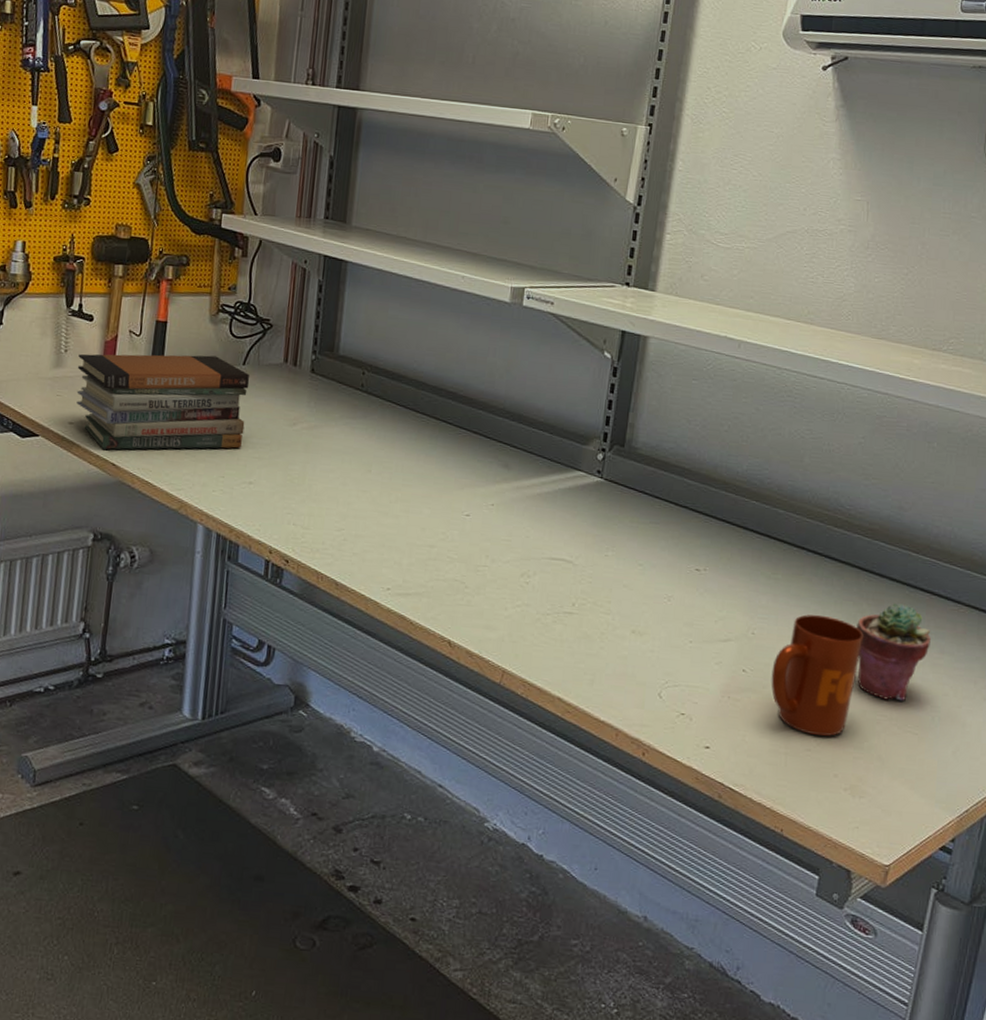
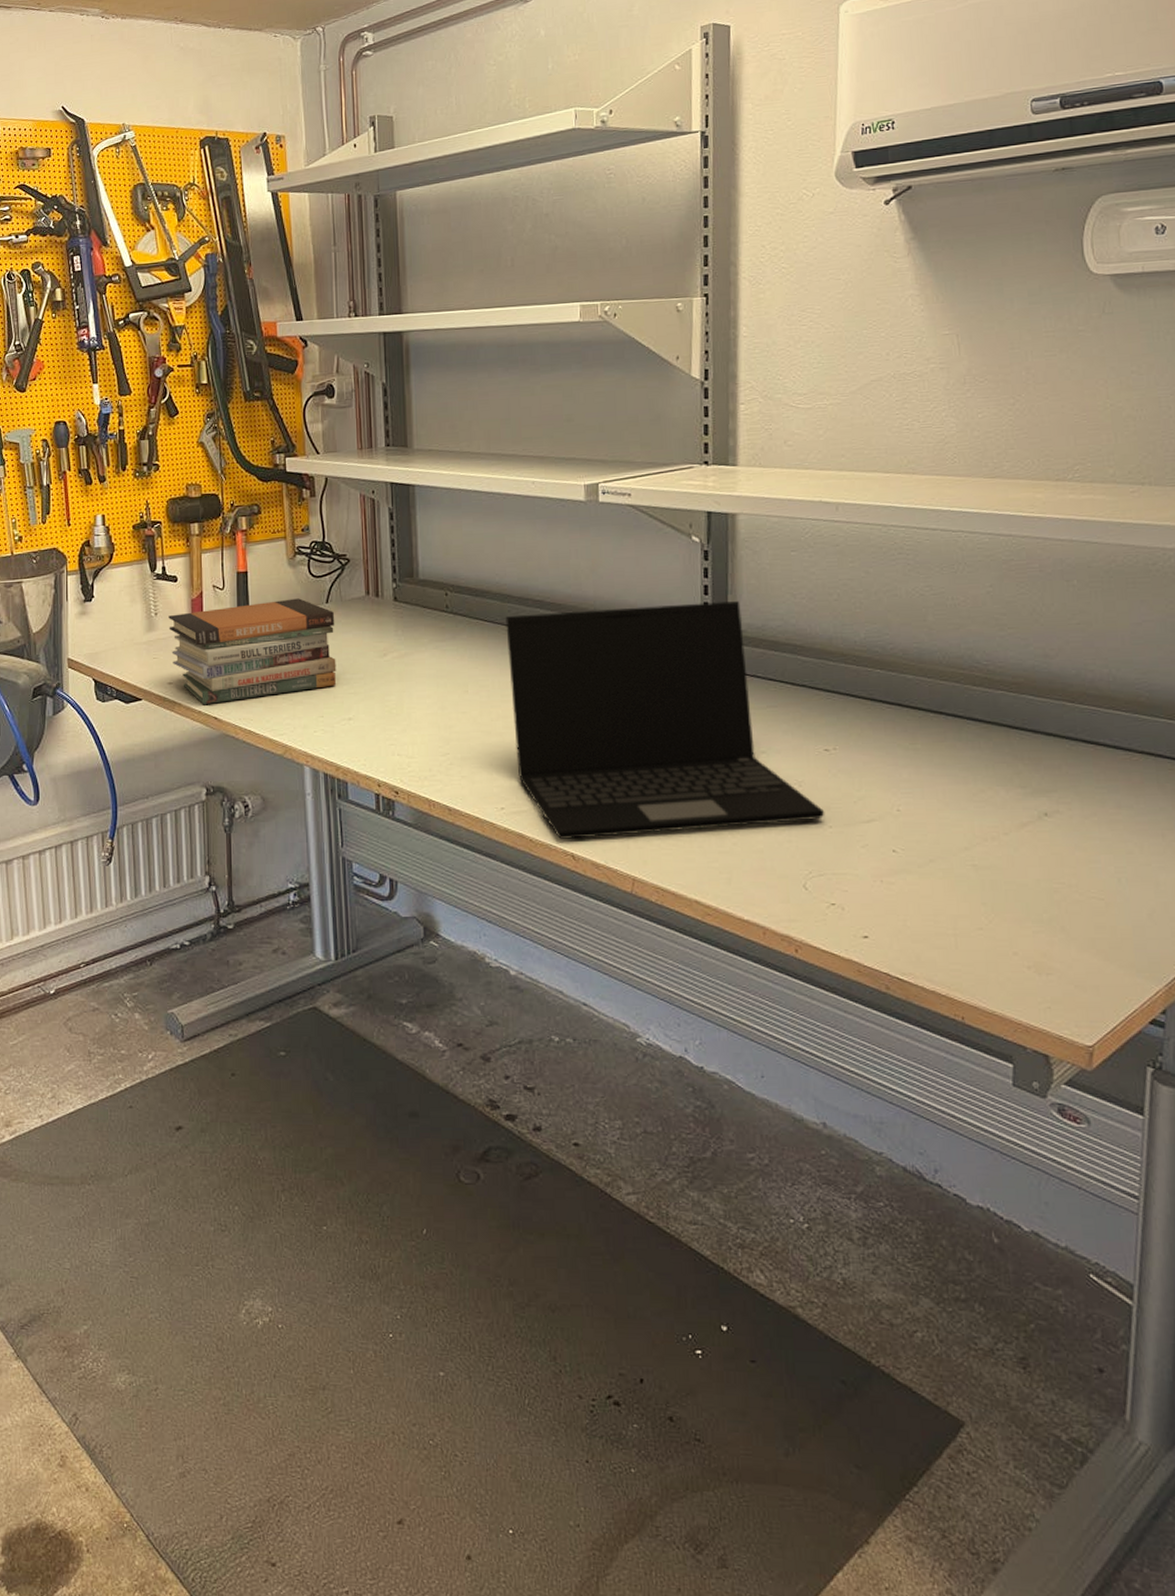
laptop: none [408,403,688,634] -> present [505,601,825,839]
mug: present [771,614,864,737] -> none [925,783,1025,913]
potted succulent: present [856,603,931,701] -> none [1014,759,1104,866]

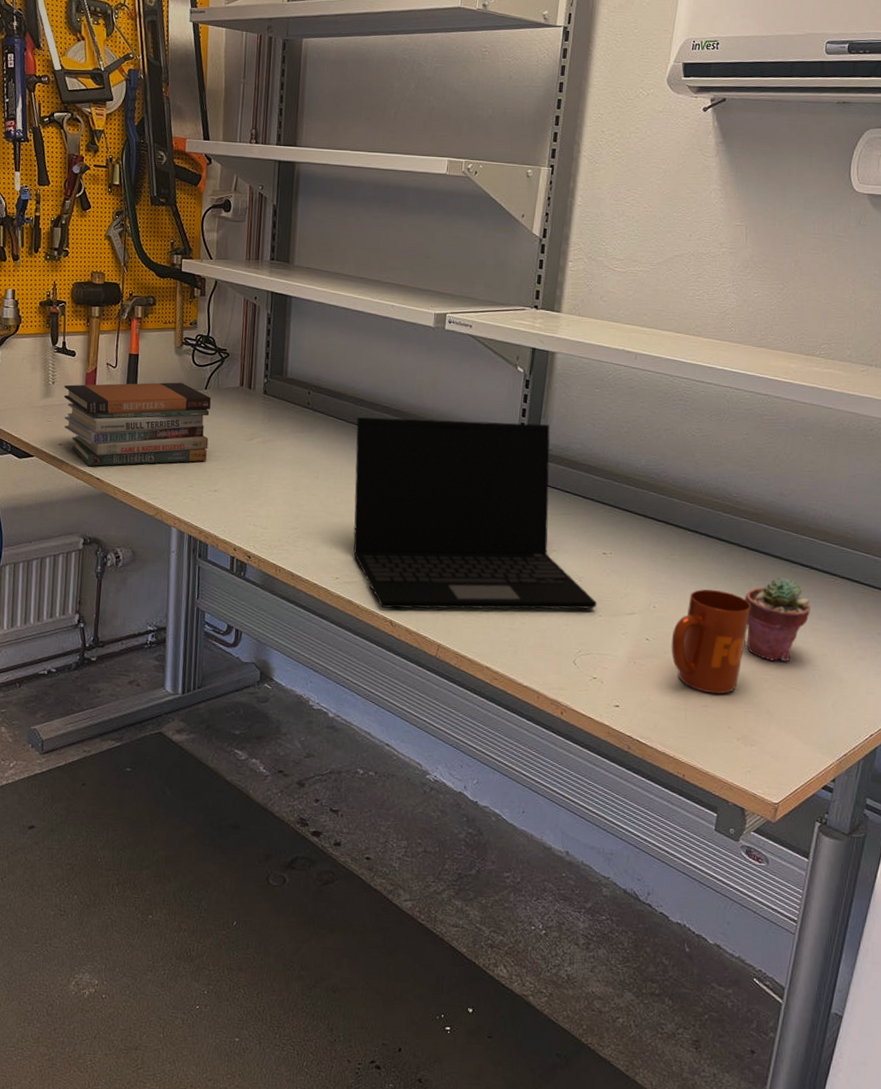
mug: none [925,783,1025,913] -> present [671,589,751,694]
potted succulent: none [1014,759,1104,866] -> present [745,577,811,662]

